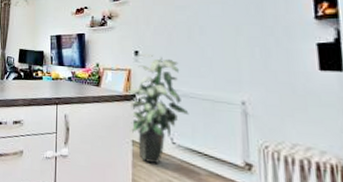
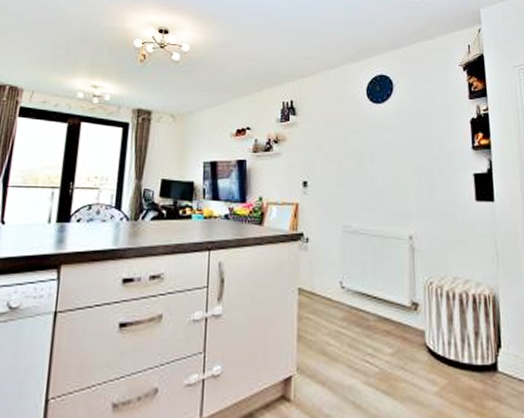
indoor plant: present [128,53,189,165] -> none [294,184,359,314]

